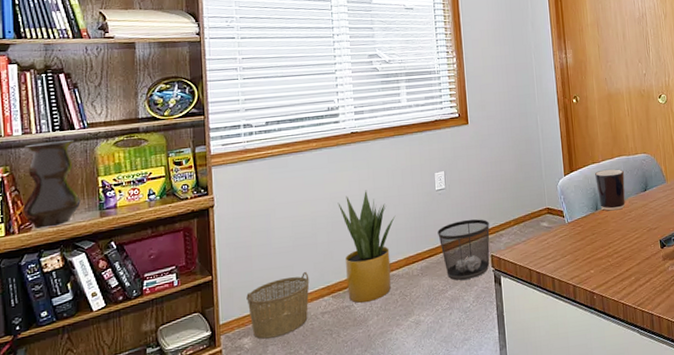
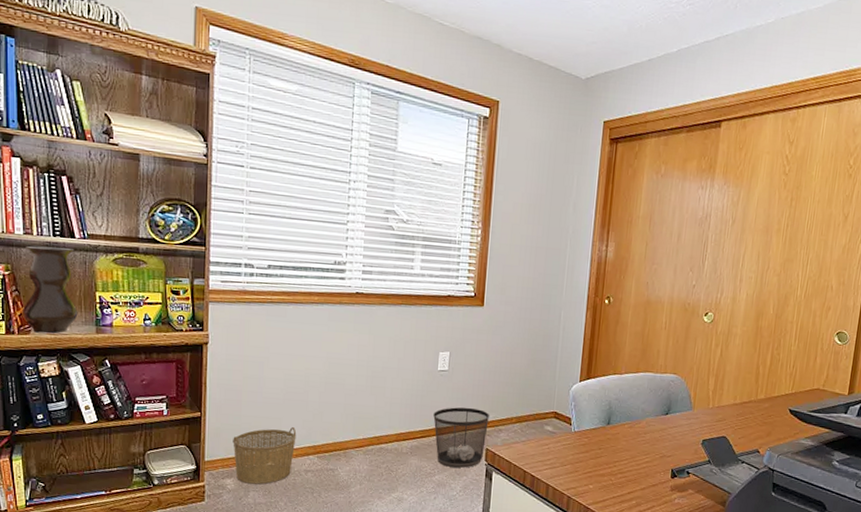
planter: present [337,190,396,303] -> none [333,356,392,469]
mug: present [594,168,626,211] -> none [613,383,647,429]

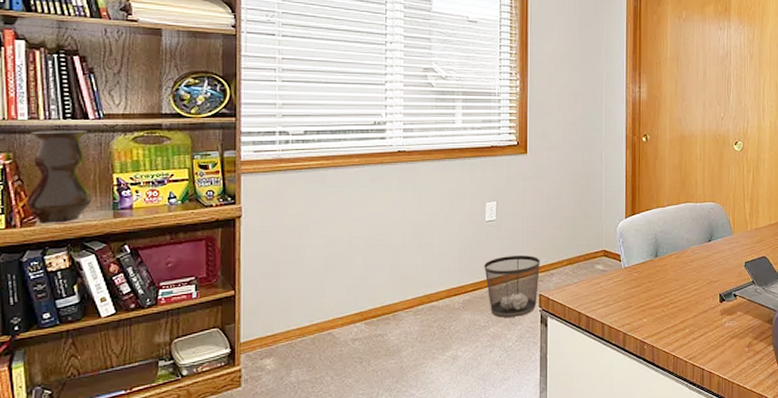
basket: present [233,426,297,485] -> none [271,294,341,361]

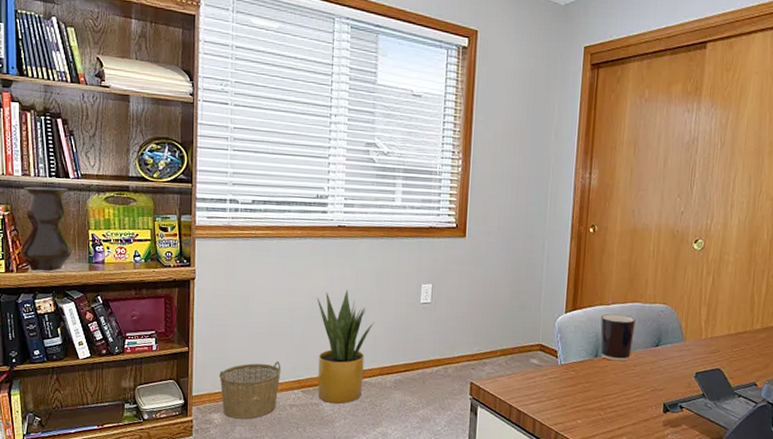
basket: none [271,294,341,361] -> present [219,360,281,419]
planter: none [378,214,440,332] -> present [317,289,375,404]
waste bin: present [484,254,540,317] -> none [417,340,473,402]
mug: none [657,215,689,259] -> present [600,313,635,362]

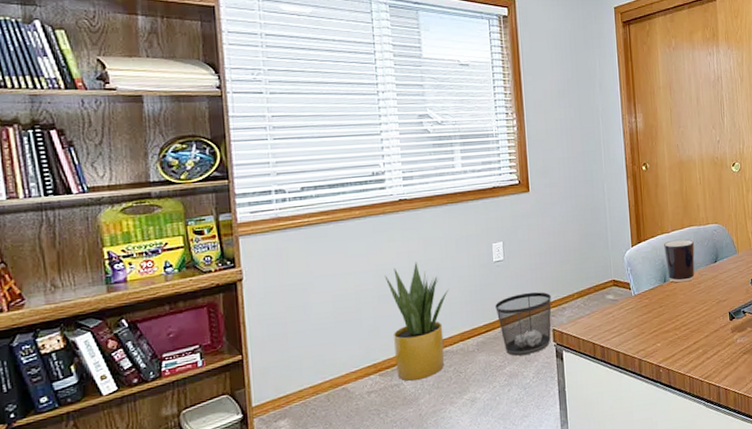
vase: present [20,186,72,271] -> none [10,206,83,306]
basket: present [219,360,281,419] -> none [282,348,354,421]
waste bin: none [417,340,473,402] -> present [495,292,552,356]

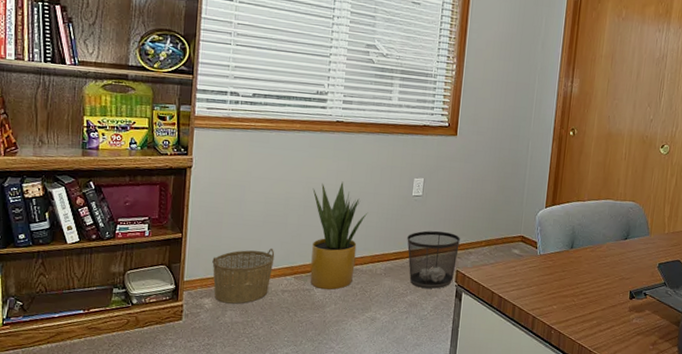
basket: none [282,348,354,421] -> present [212,248,275,304]
mug: present [663,239,695,283] -> none [576,209,608,253]

